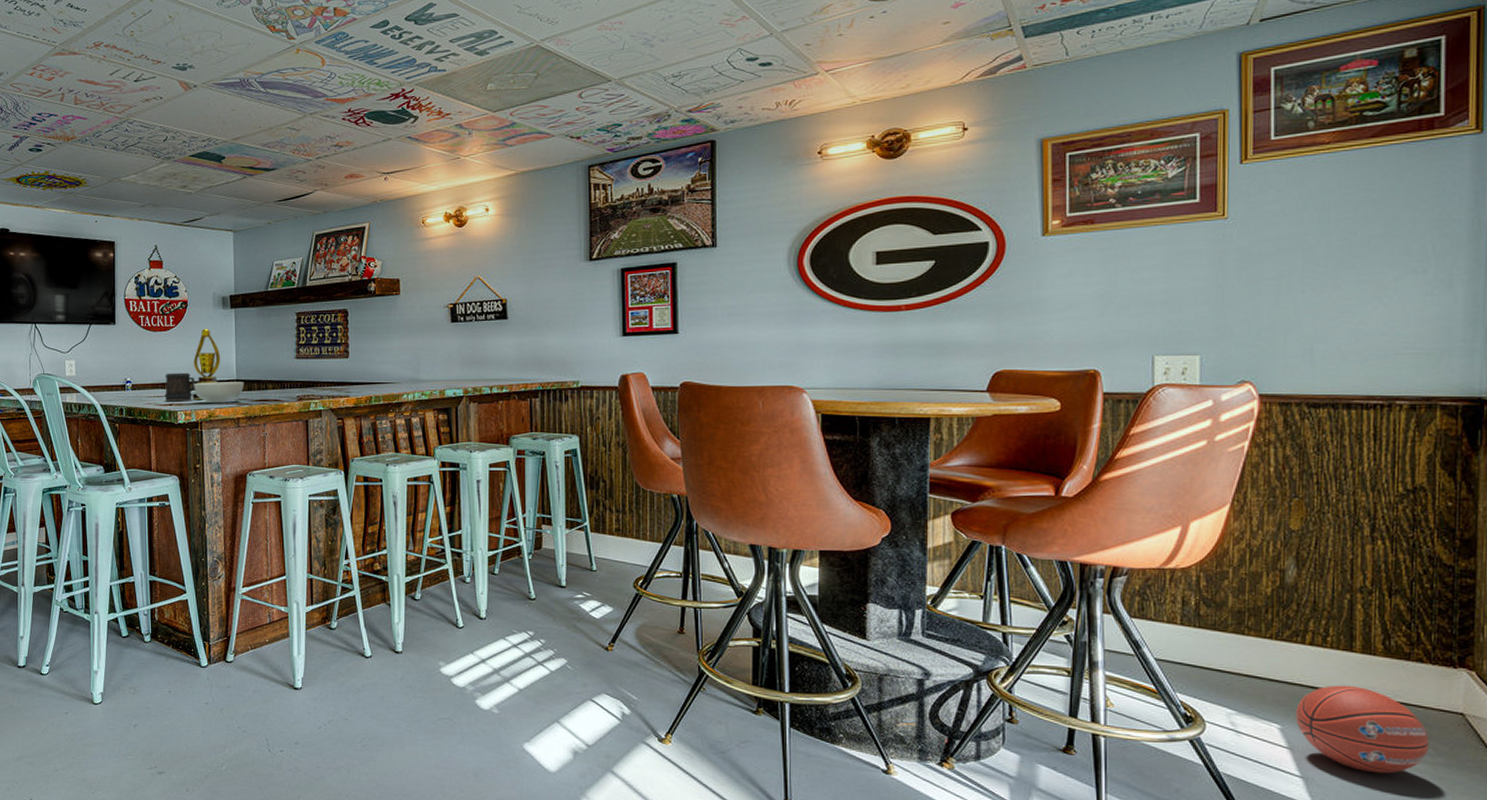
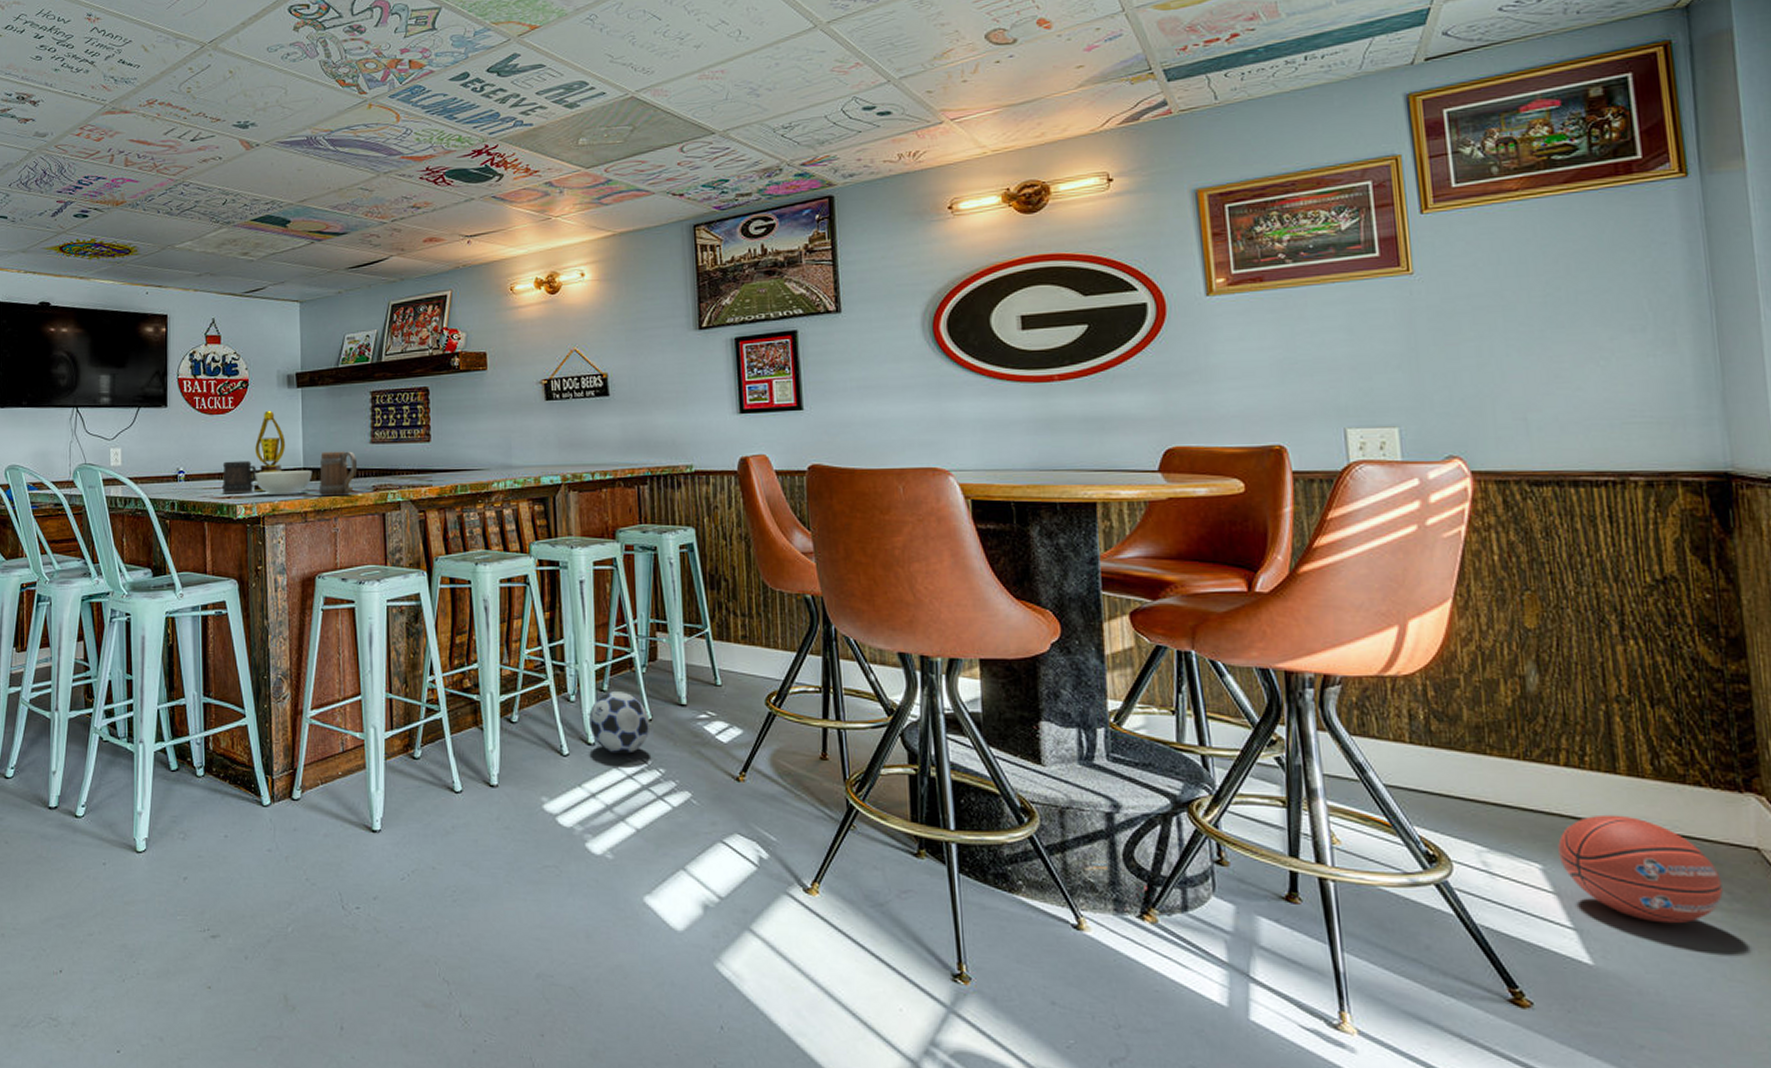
beer mug: none [249,365,284,405] -> present [318,451,358,497]
soccer ball: none [482,575,534,628] -> present [589,691,650,755]

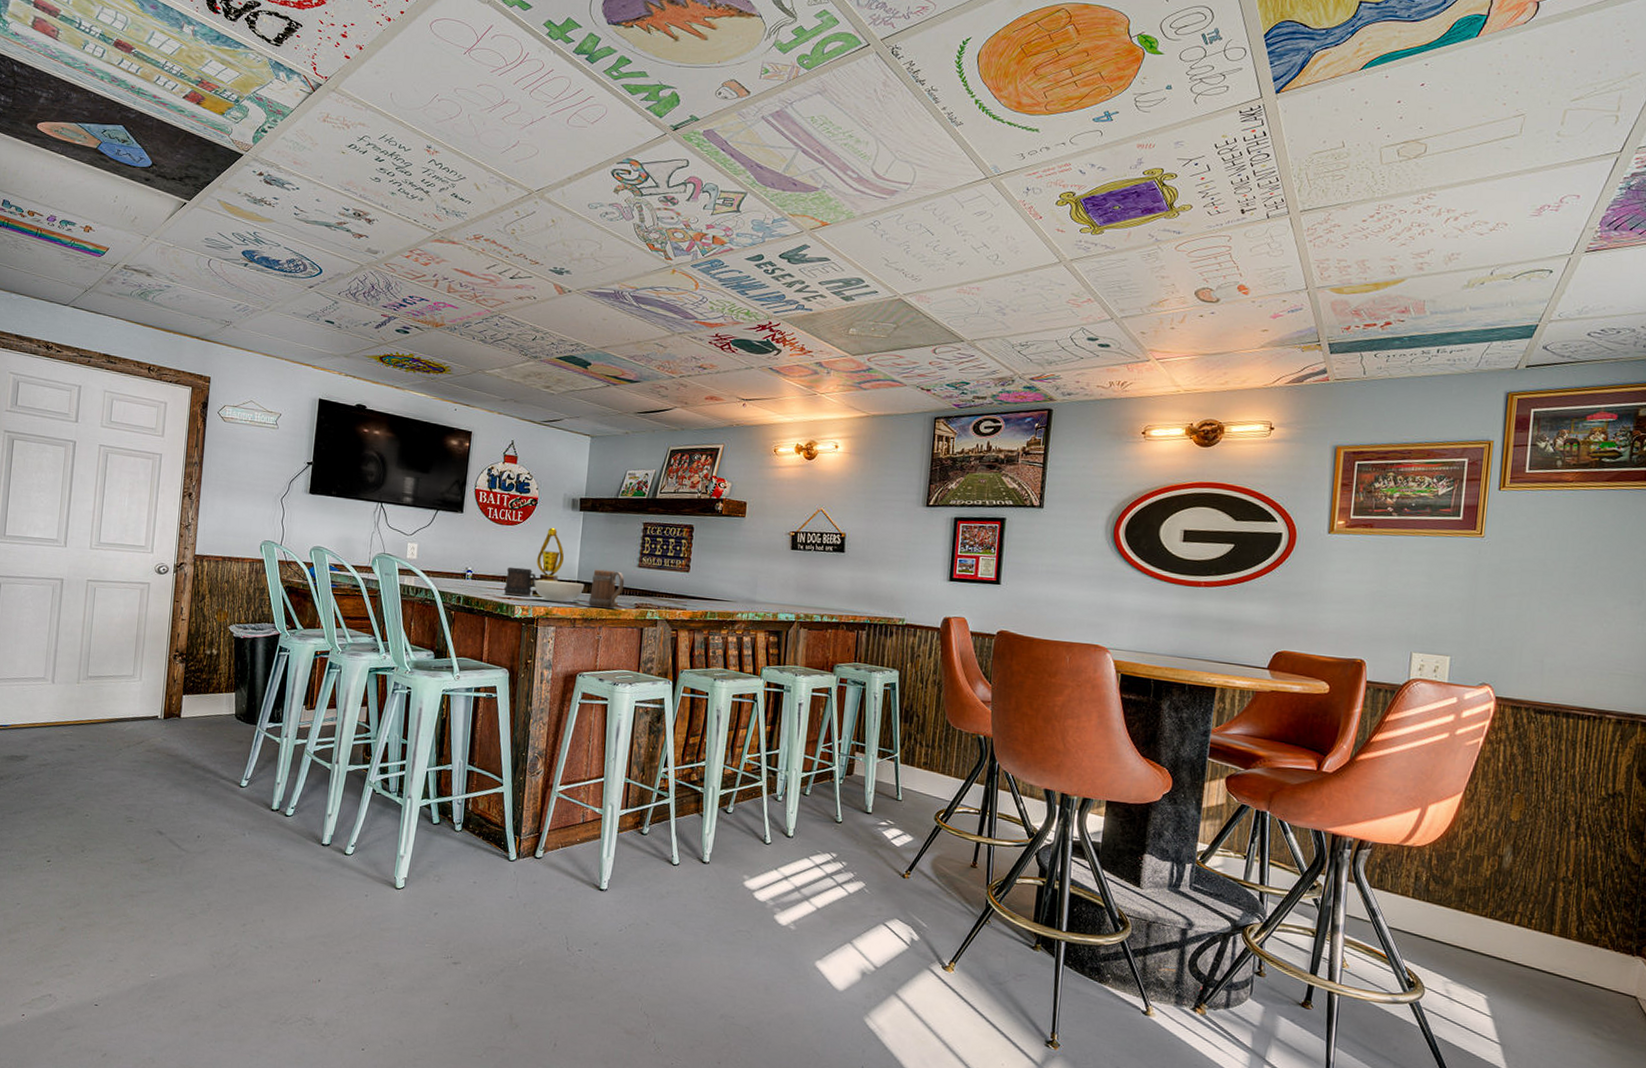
soccer ball: present [589,691,650,755] -> none [790,796,840,848]
basketball: present [1558,814,1723,924] -> none [1500,963,1607,1046]

